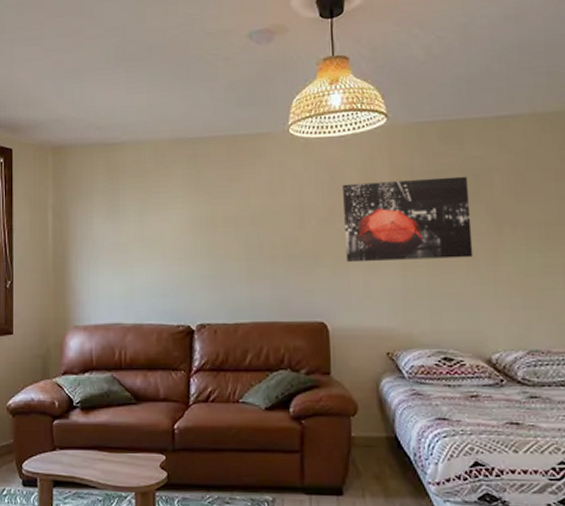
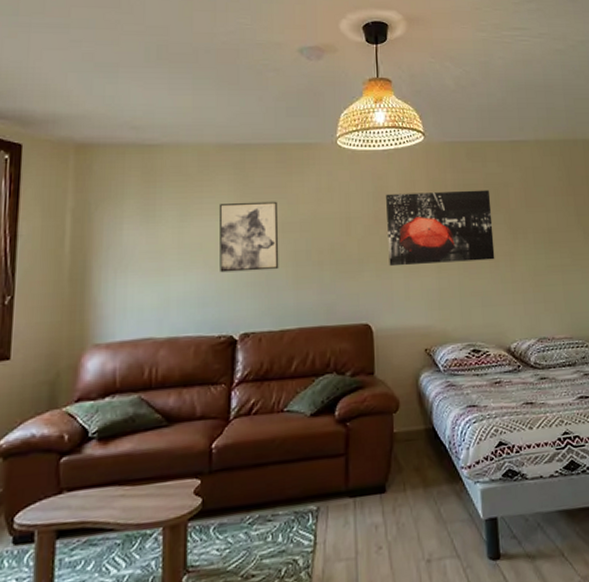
wall art: none [174,194,232,265] -> present [218,201,279,273]

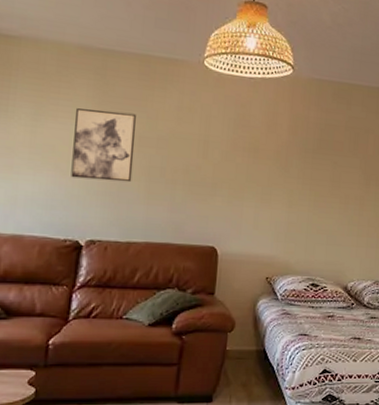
wall art: present [386,190,495,267] -> none [242,122,350,202]

